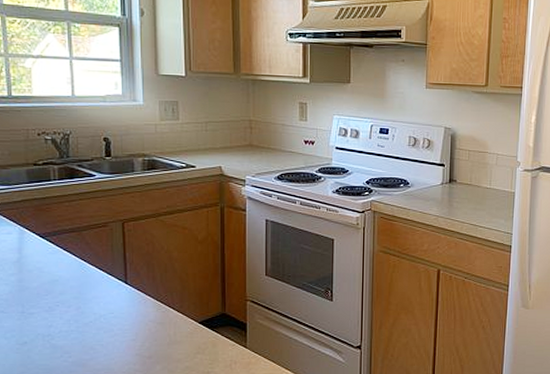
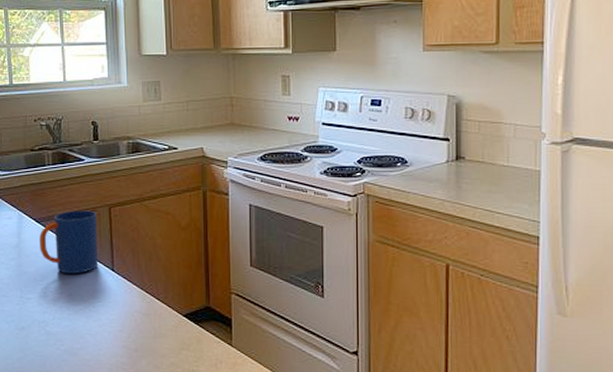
mug: none [44,225,111,288] -> present [40,210,99,274]

